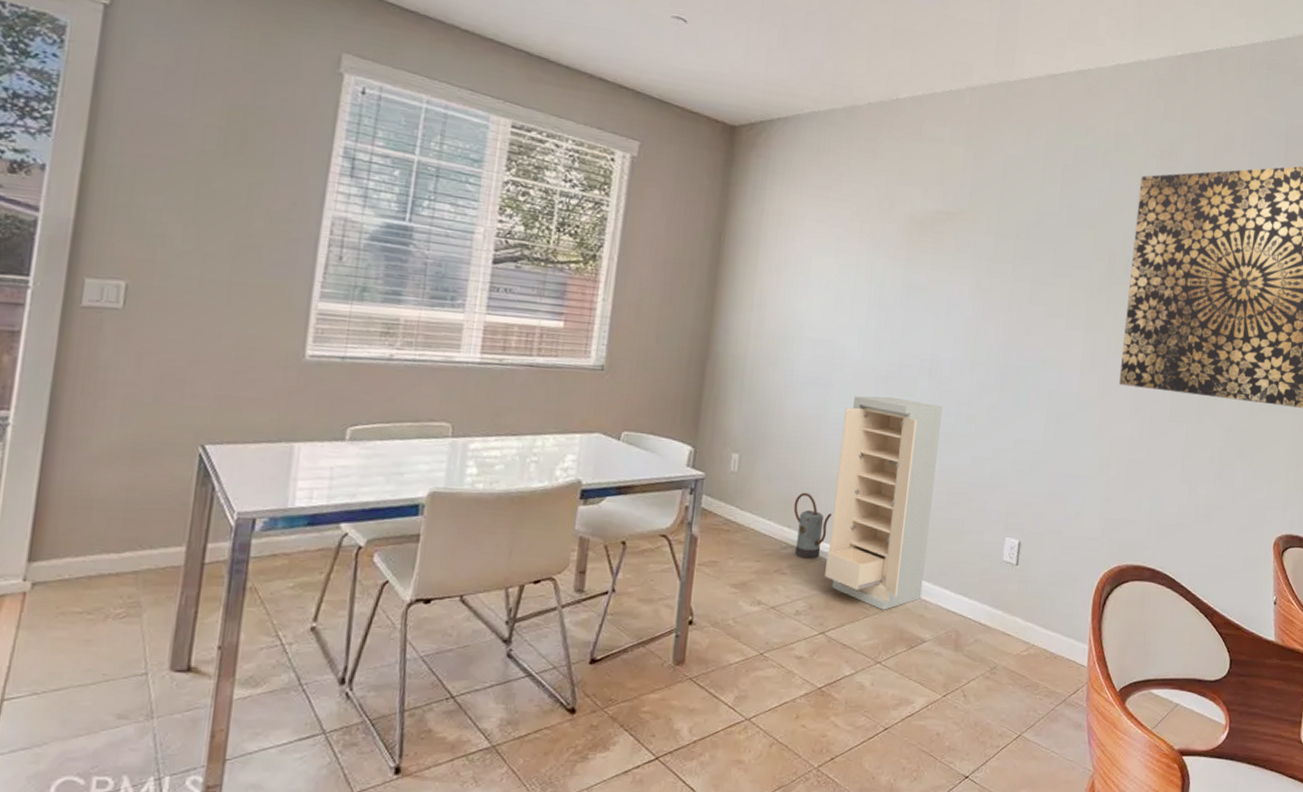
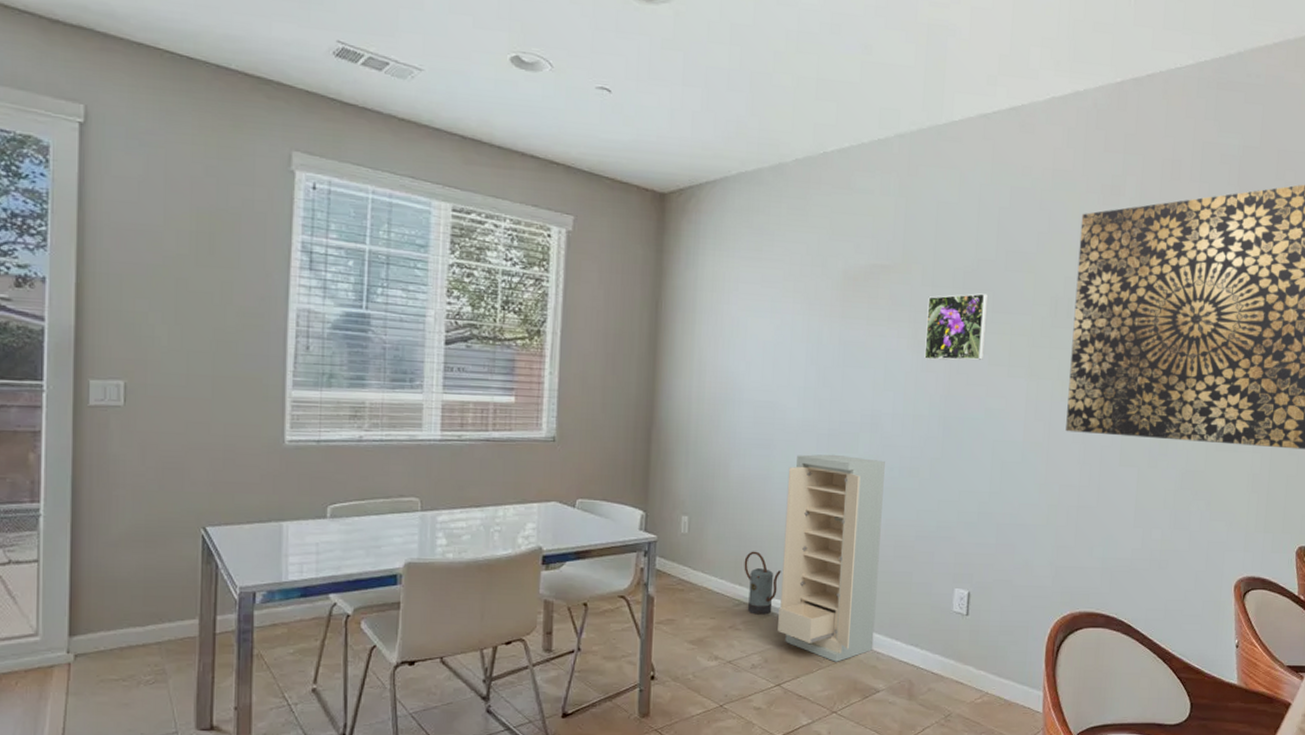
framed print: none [985,245,1049,311] -> present [924,293,988,361]

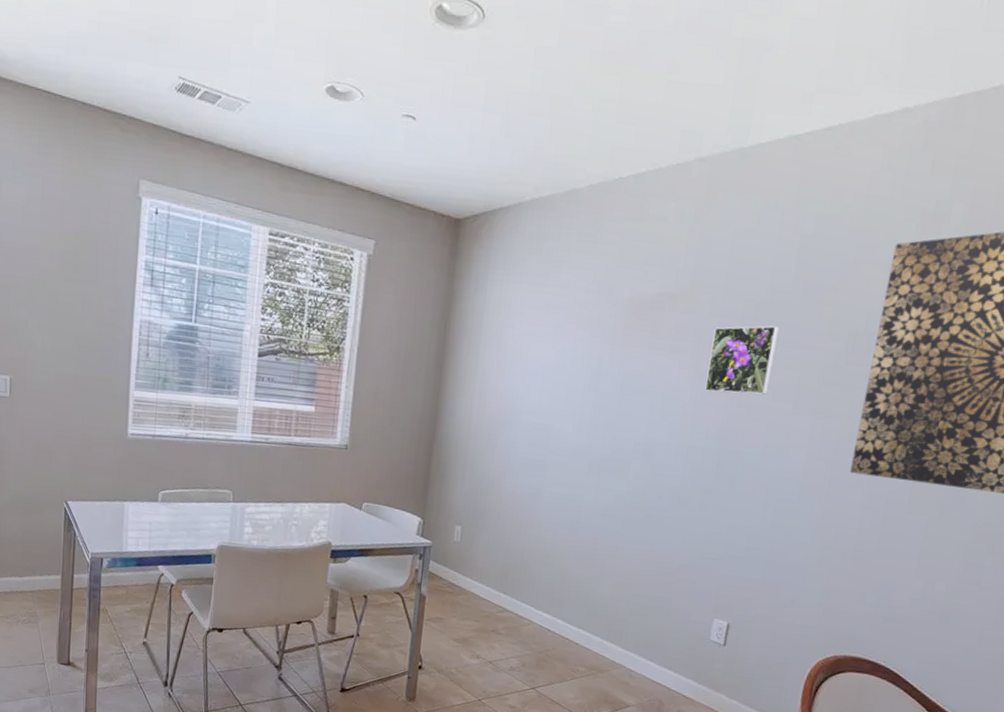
watering can: present [744,551,781,615] -> none [509,563,544,624]
storage cabinet: present [778,454,885,662] -> none [536,477,655,675]

